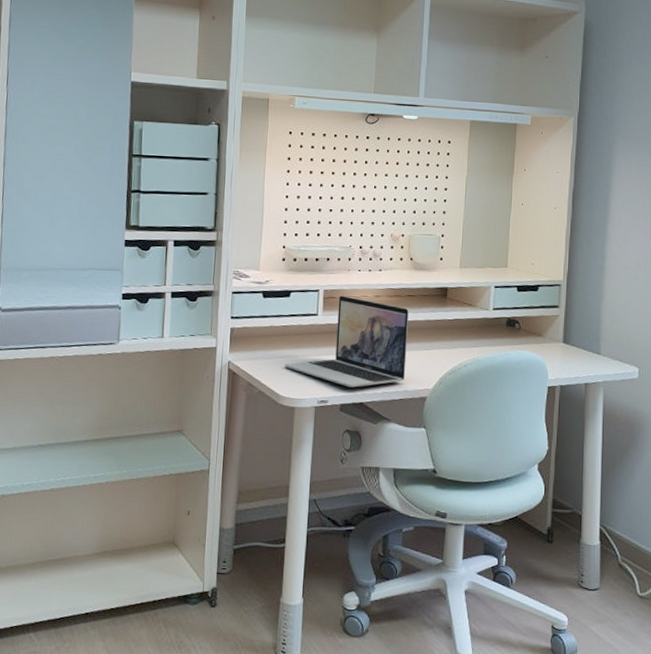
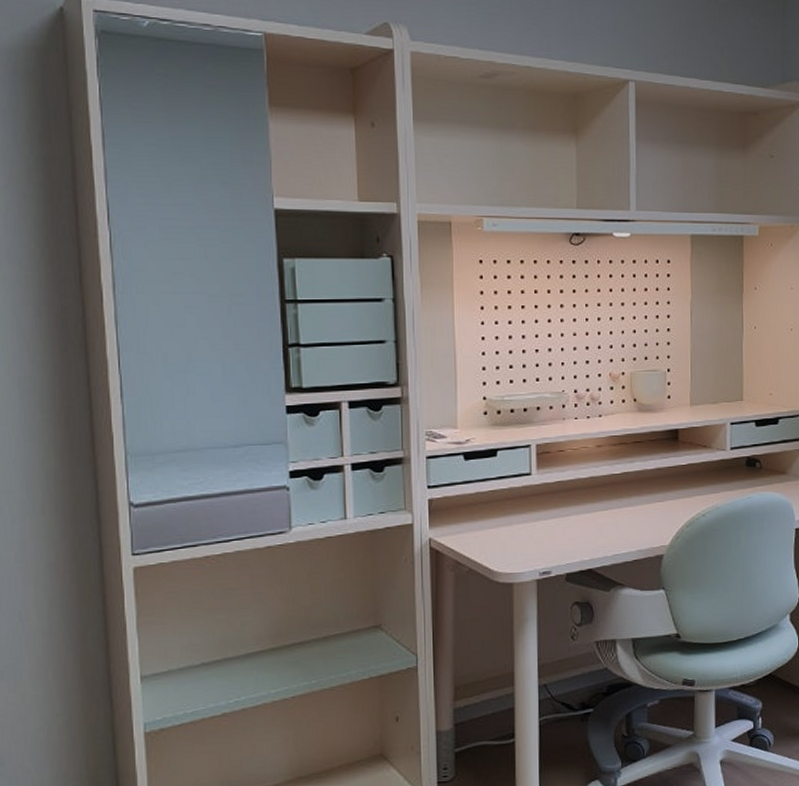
laptop: present [284,295,409,388] -> none [497,449,638,554]

